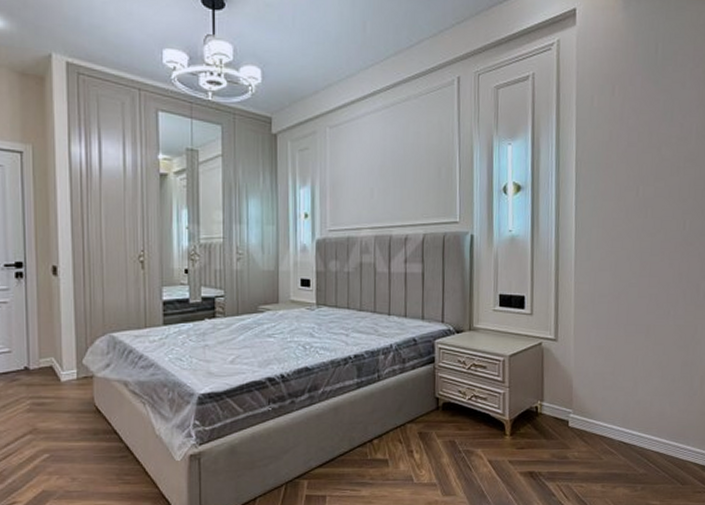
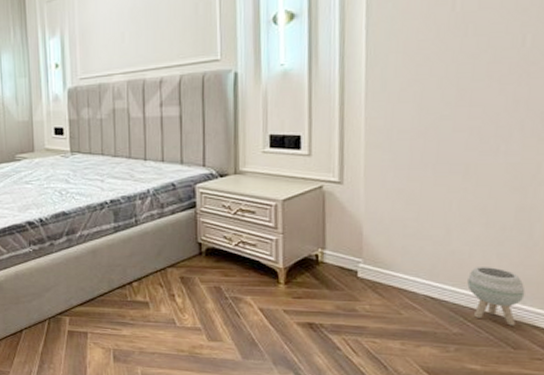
planter: none [649,414,689,465] -> present [467,267,526,326]

